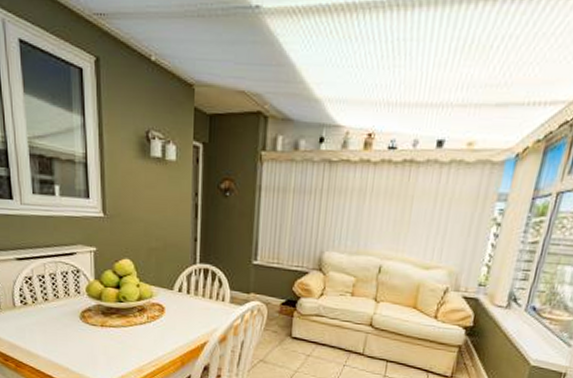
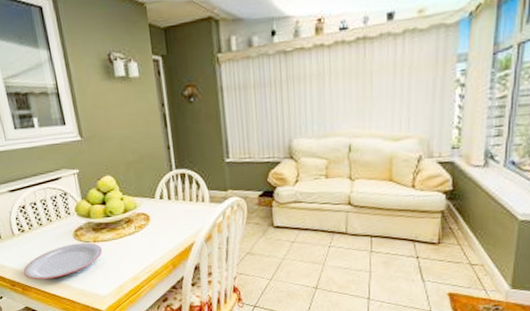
plate: none [19,324,109,359] -> present [23,242,103,280]

